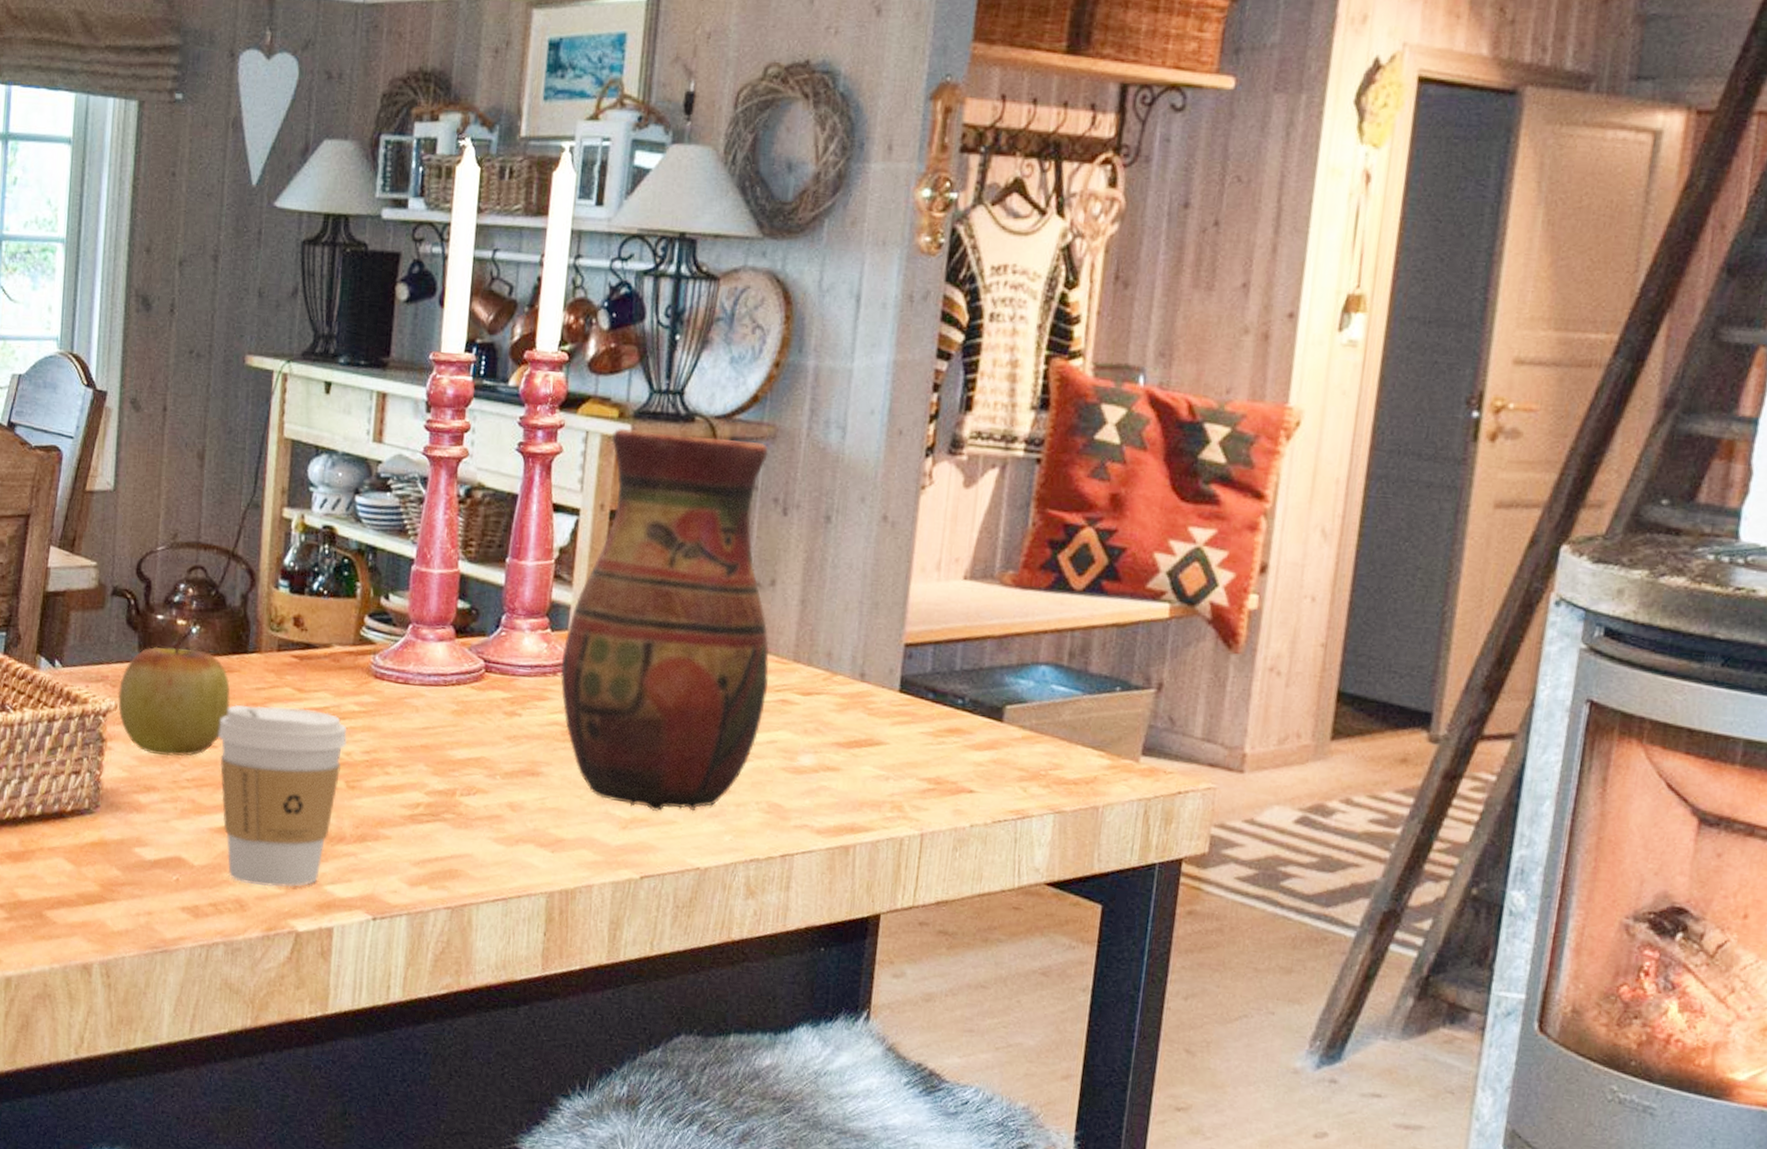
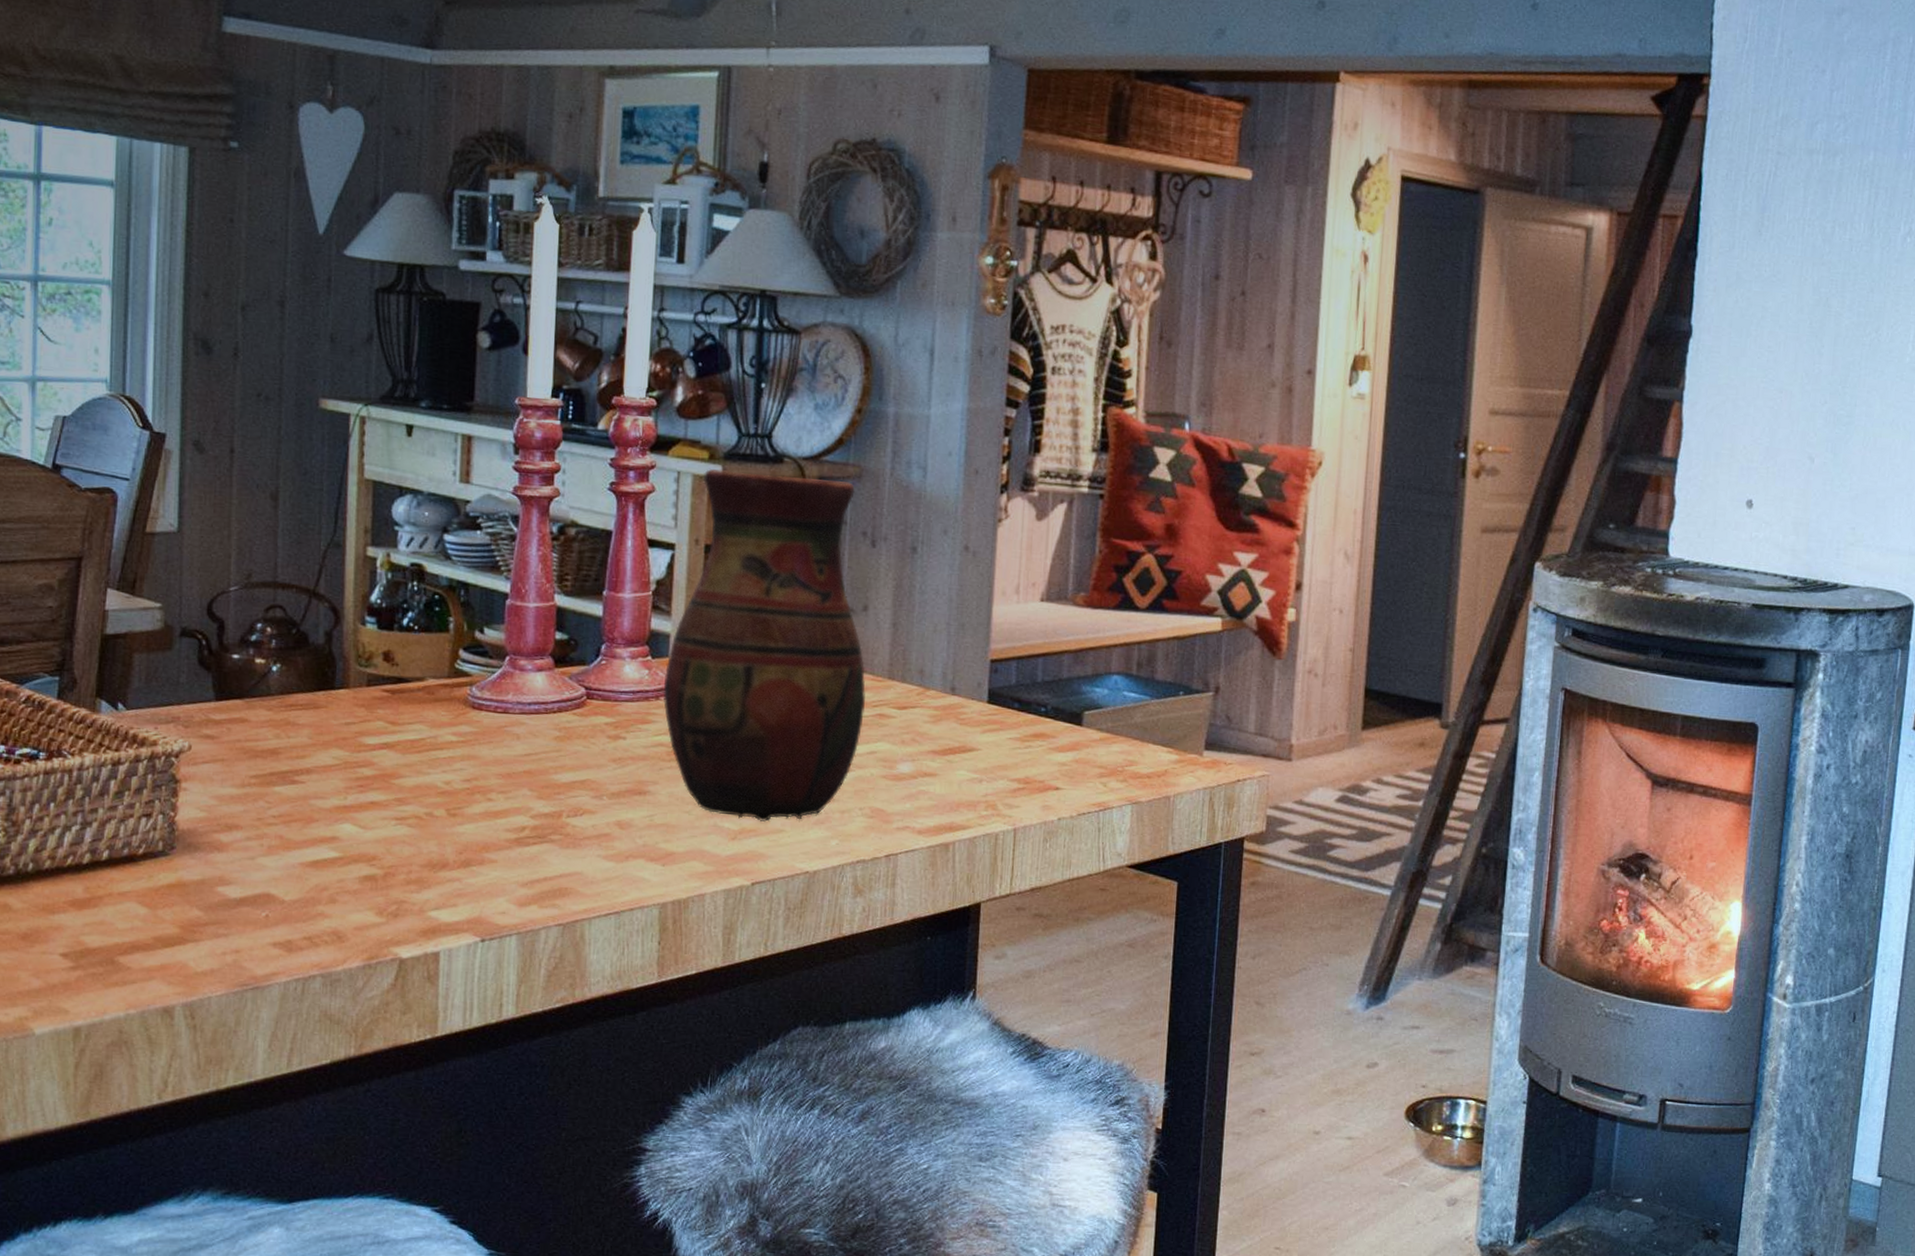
apple: present [117,633,231,757] -> none [191,672,318,794]
coffee cup: present [218,704,347,888] -> none [306,739,446,917]

